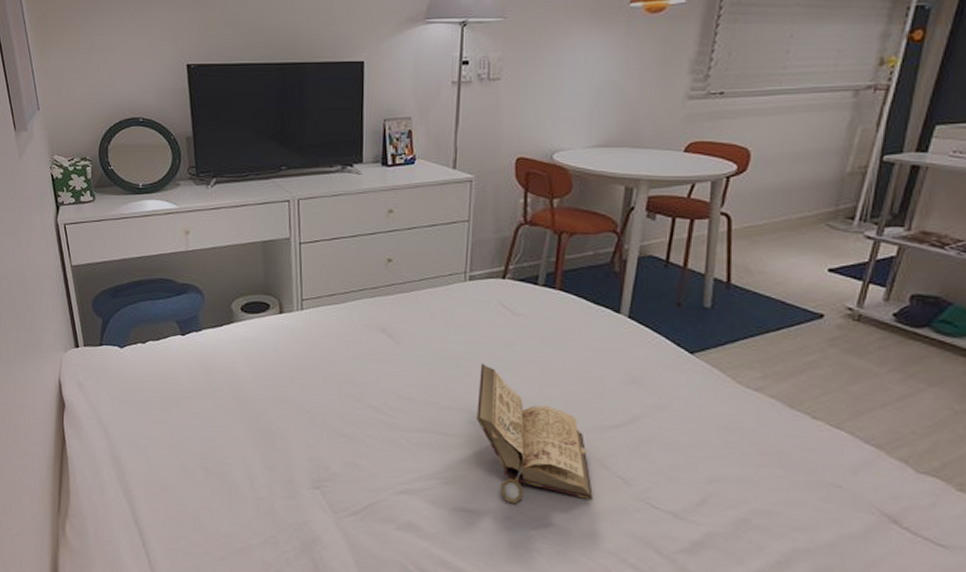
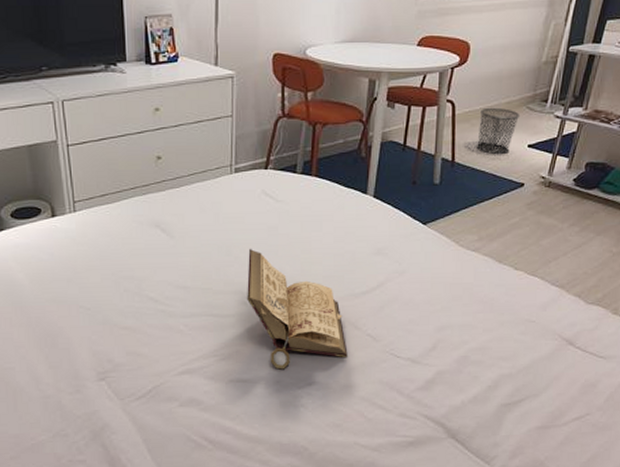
waste bin: none [759,223,818,277] -> present [477,107,521,154]

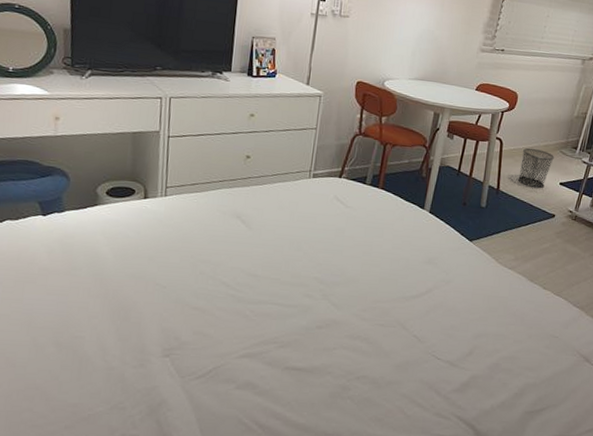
book: present [247,248,348,370] -> none [310,246,395,361]

